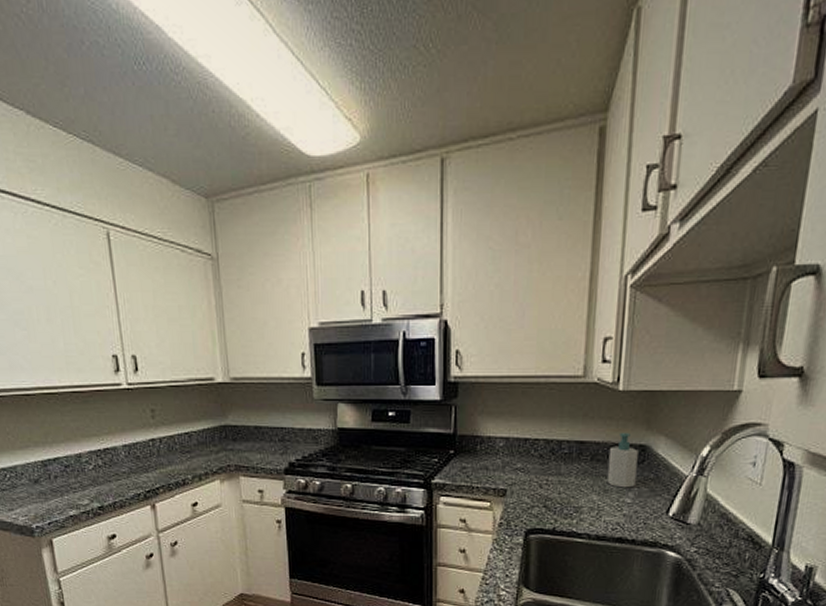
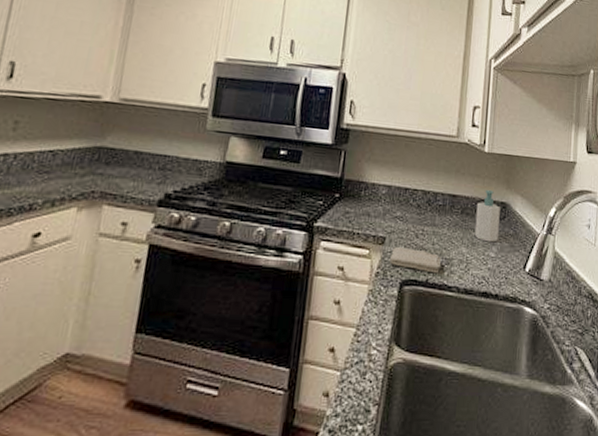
washcloth: none [512,497,569,522] -> present [389,246,441,274]

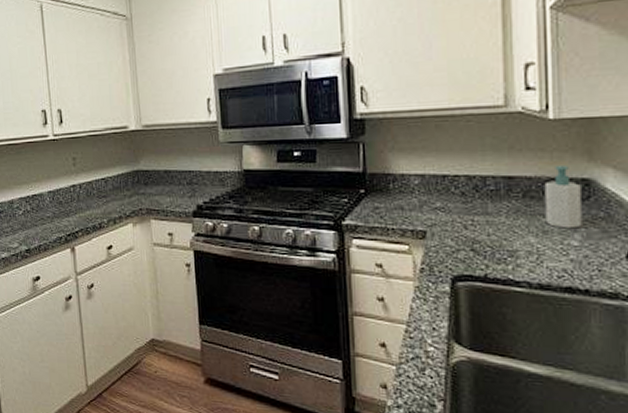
washcloth: present [389,246,441,274] -> none [434,240,503,268]

